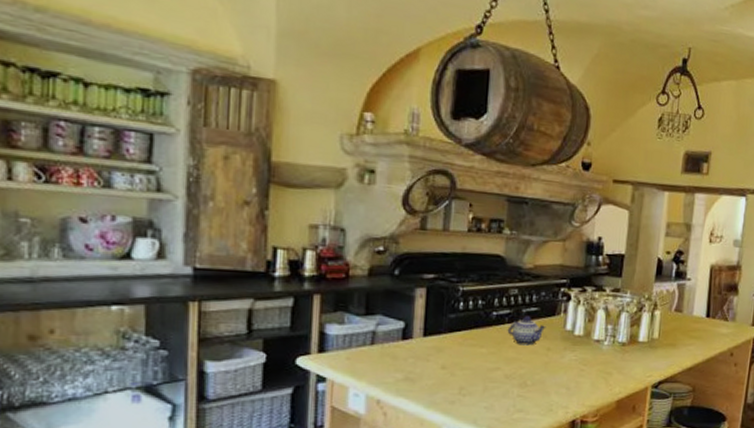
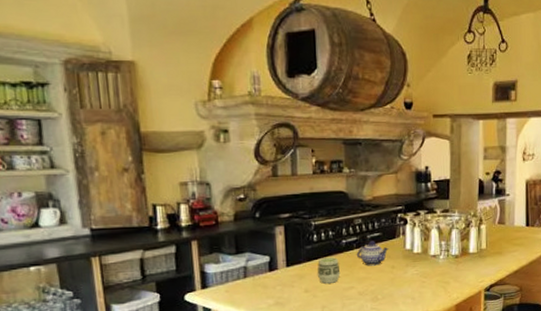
cup: none [458,330,487,361] -> present [317,257,341,284]

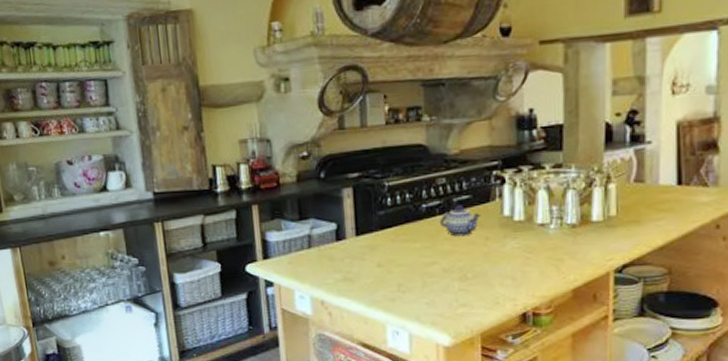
cup: present [317,257,341,284] -> none [391,225,421,257]

